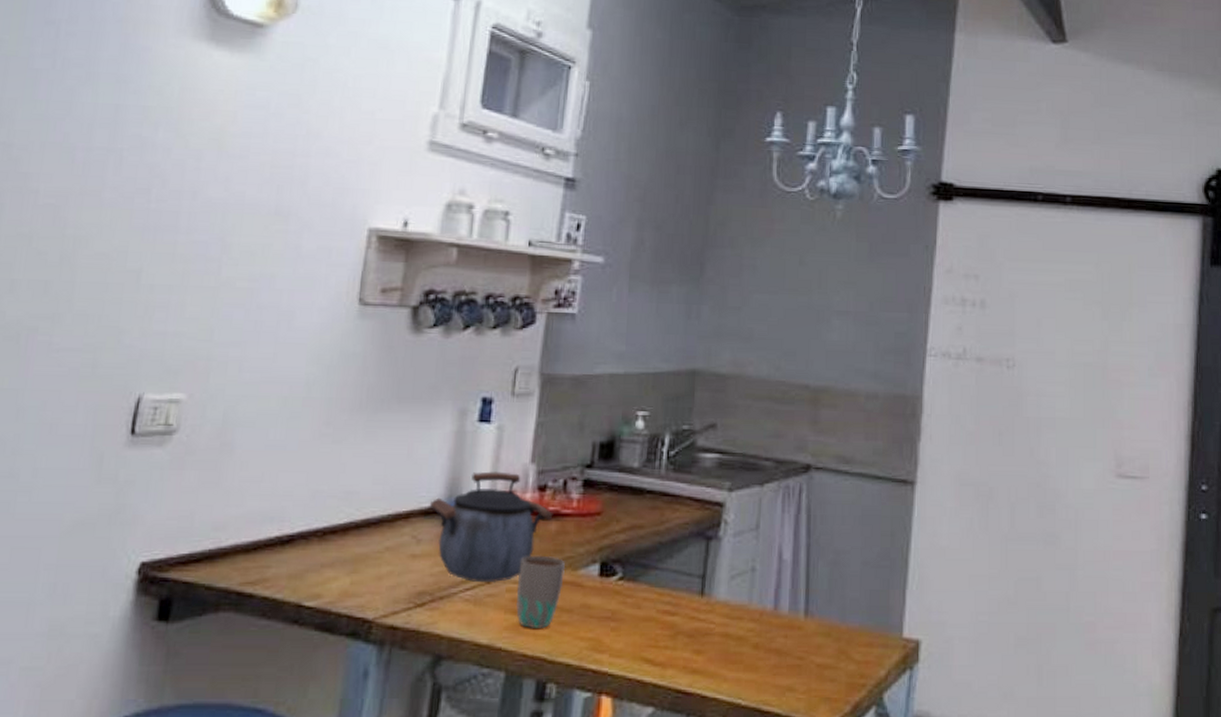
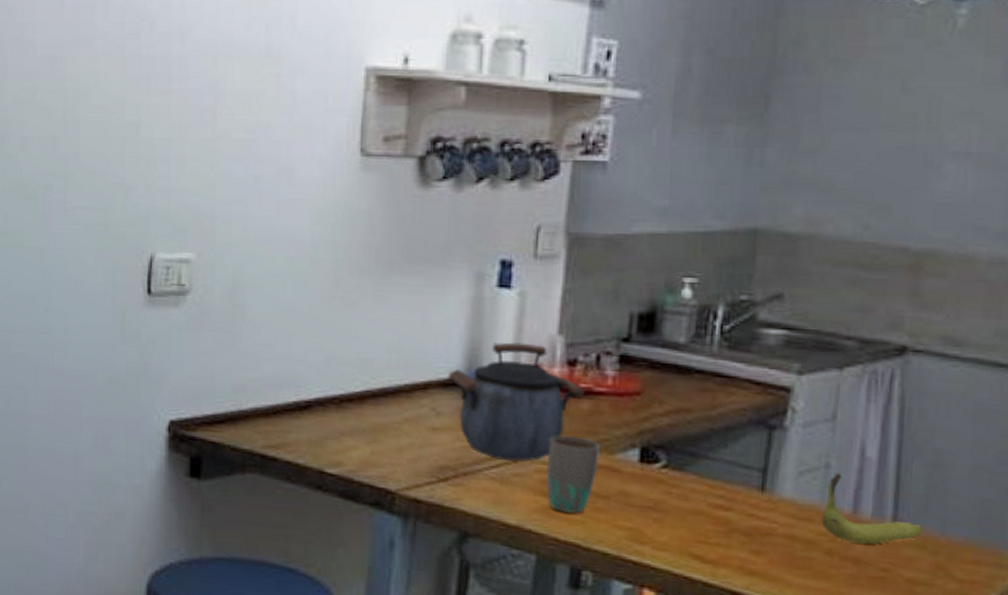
banana: none [749,574,827,637] -> present [821,471,922,545]

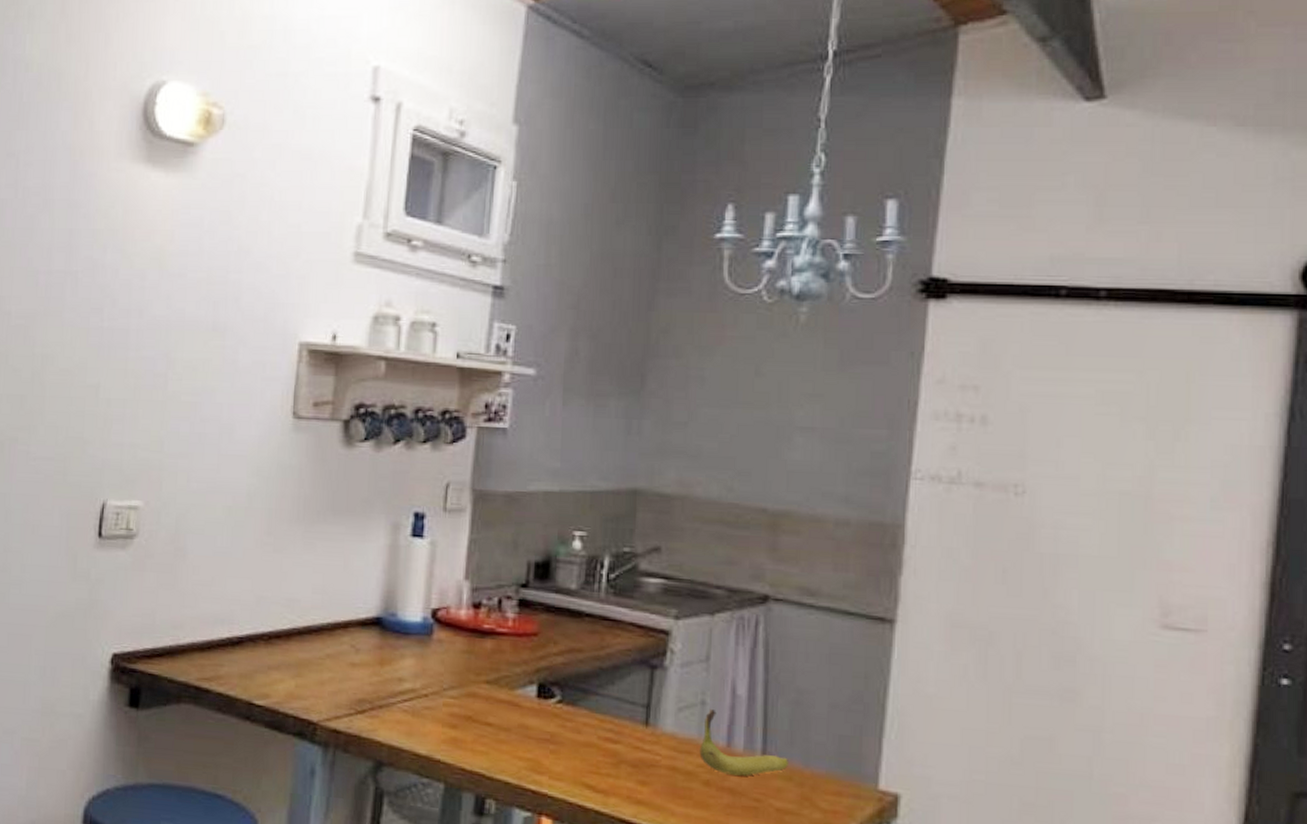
kettle: present [447,342,585,463] -> none [366,585,489,697]
mug: present [546,435,601,514] -> none [454,671,503,745]

